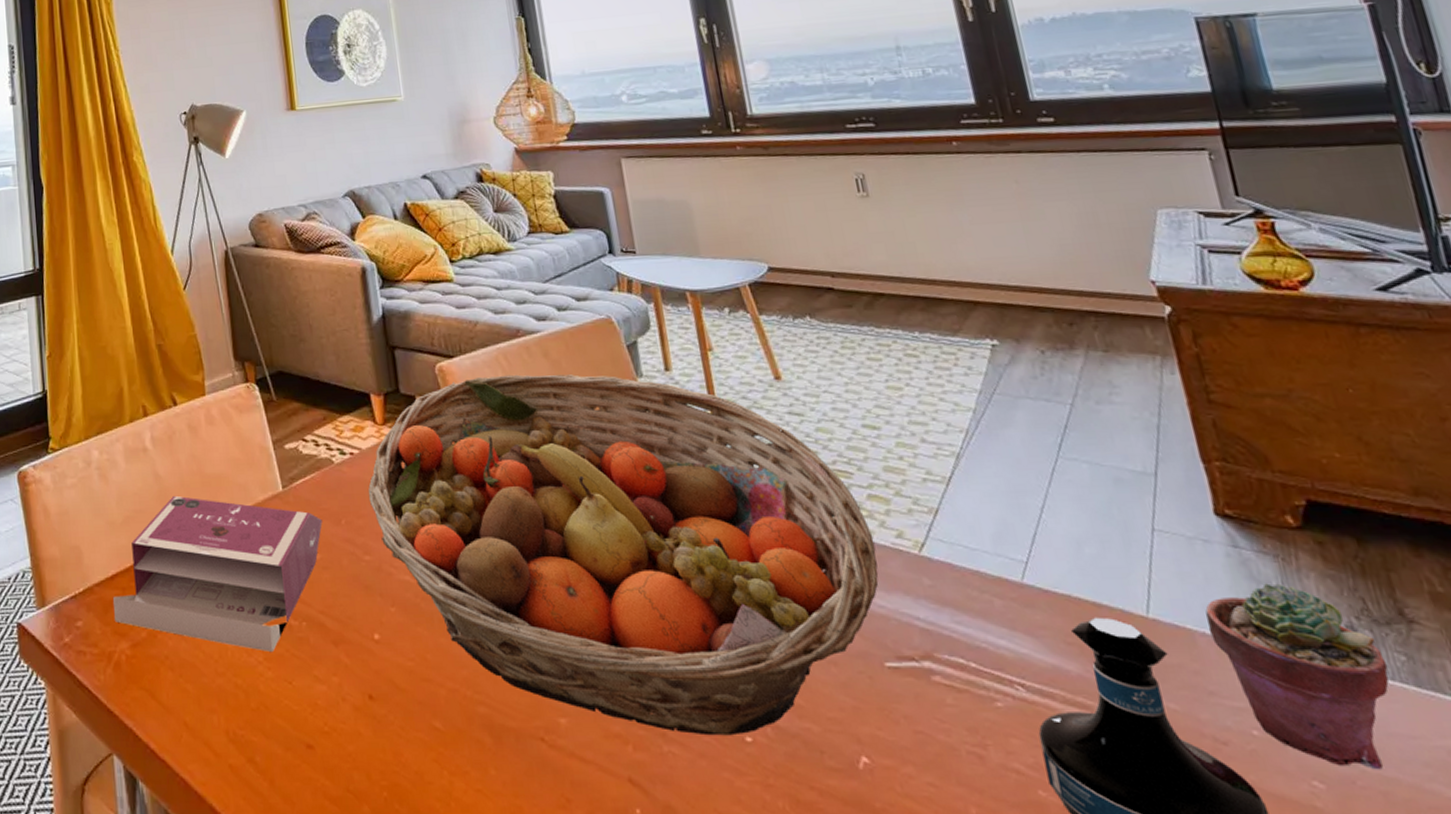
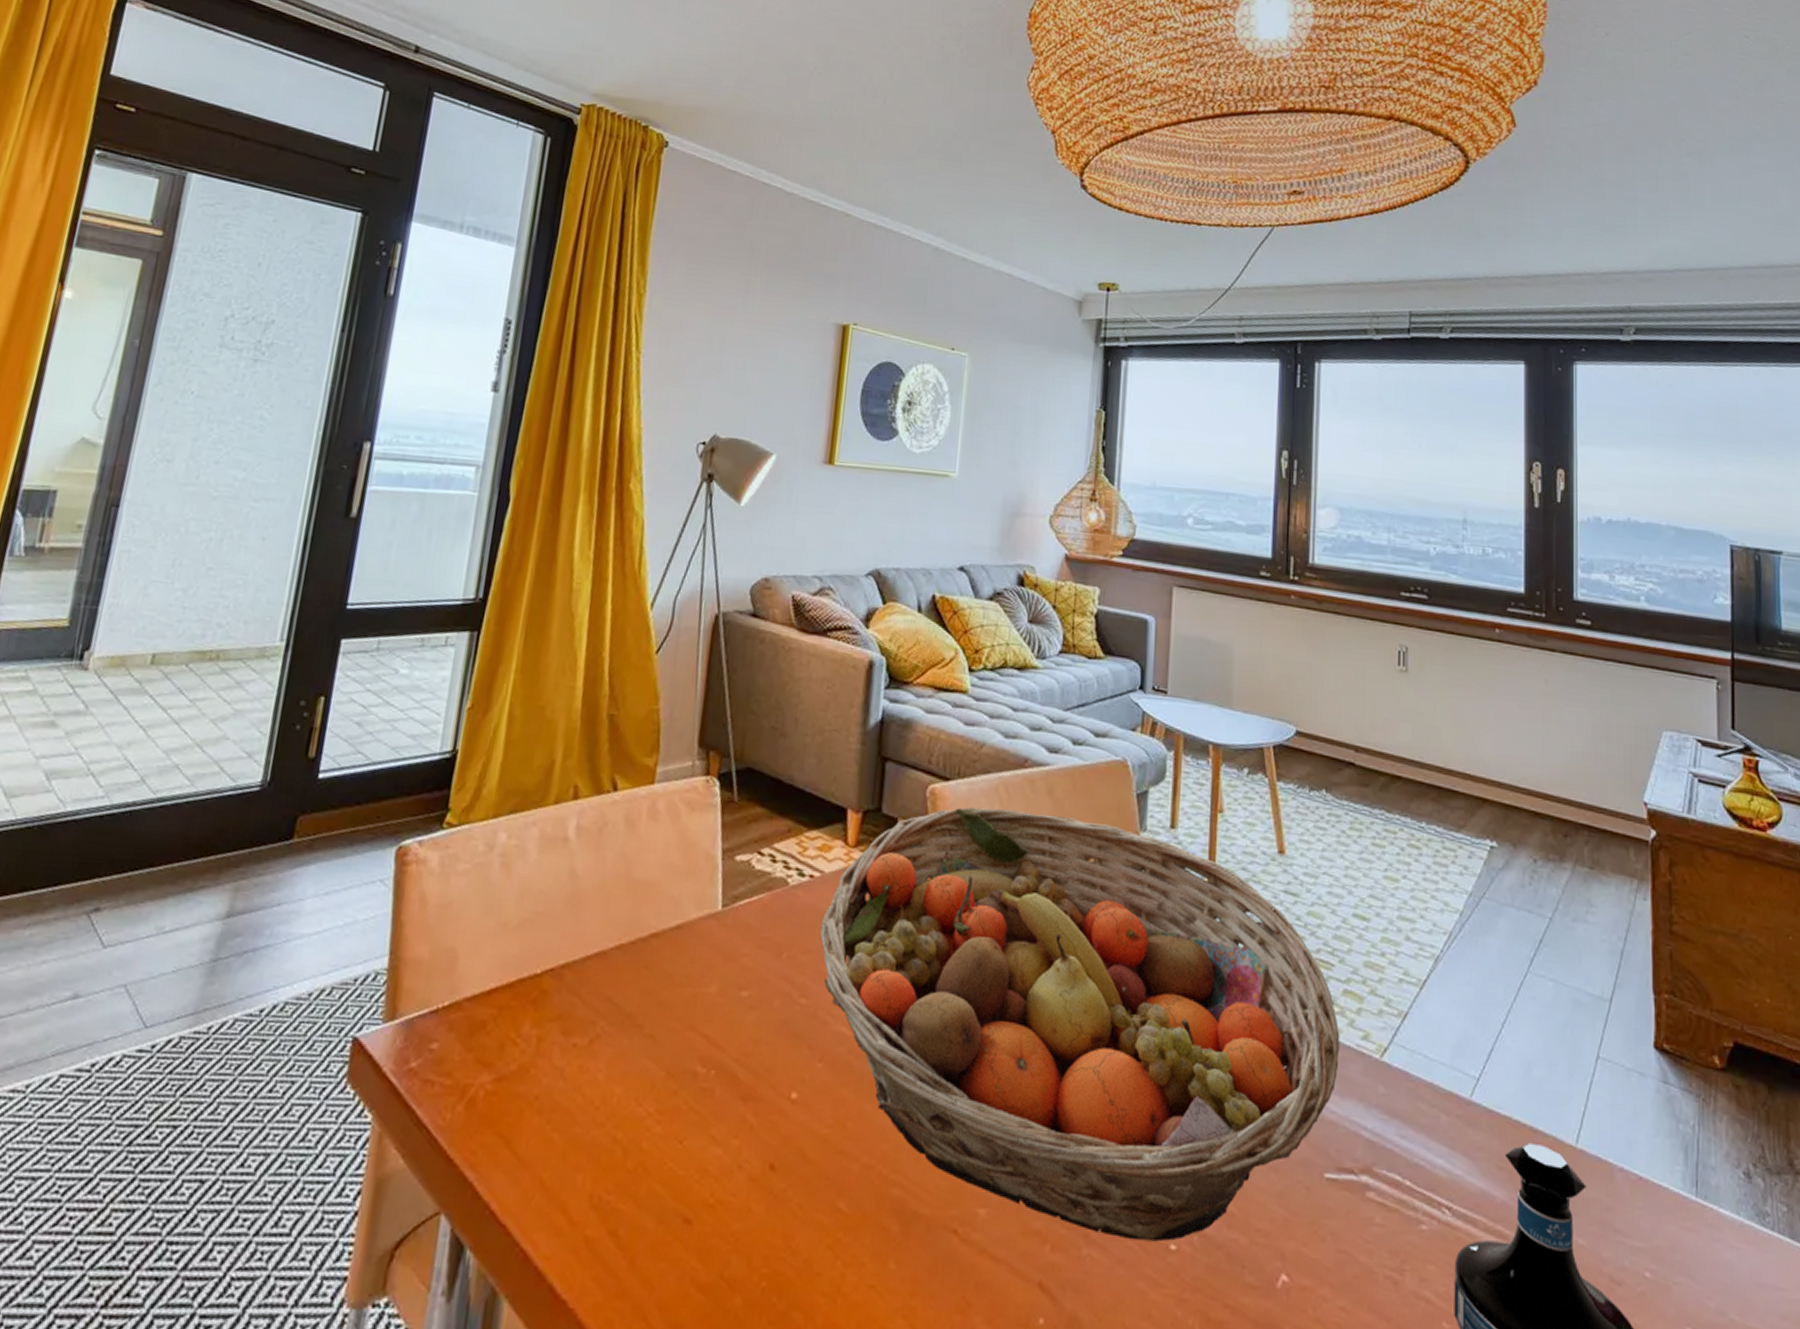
book: present [113,495,323,653] -> none [481,900,761,1104]
potted succulent: present [1205,583,1389,770] -> none [1627,1122,1771,1320]

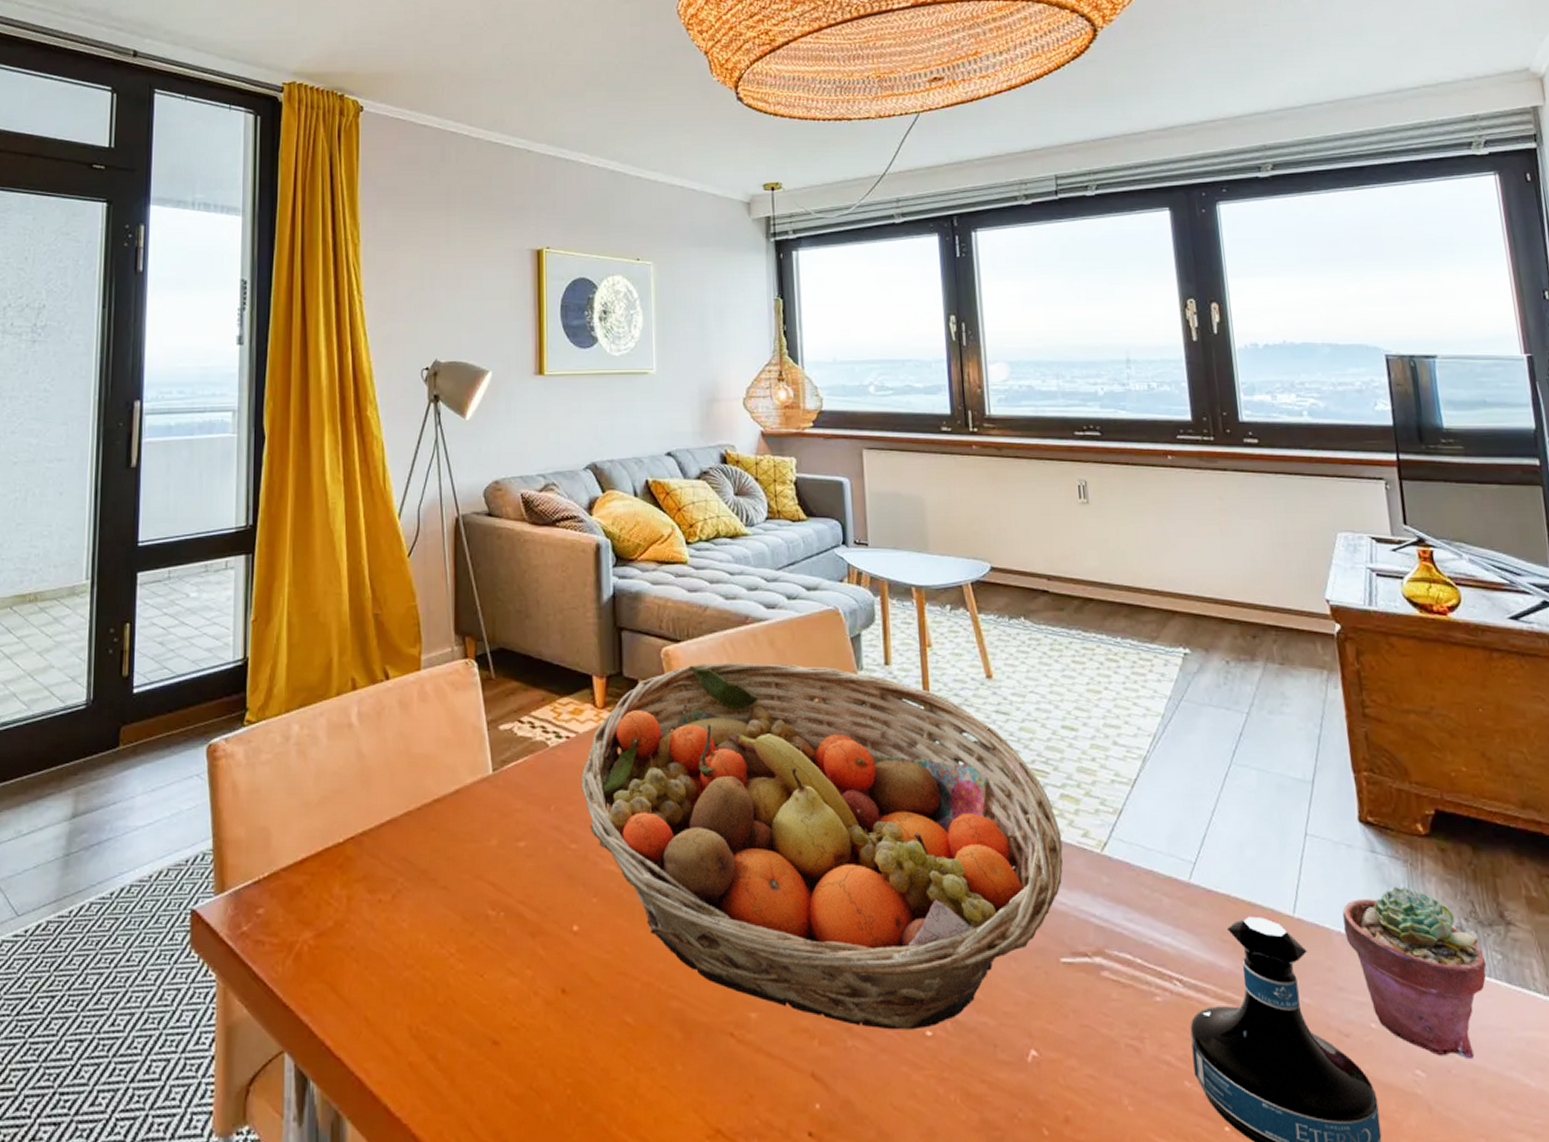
potted succulent: none [1627,1122,1771,1320] -> present [1342,886,1487,1060]

